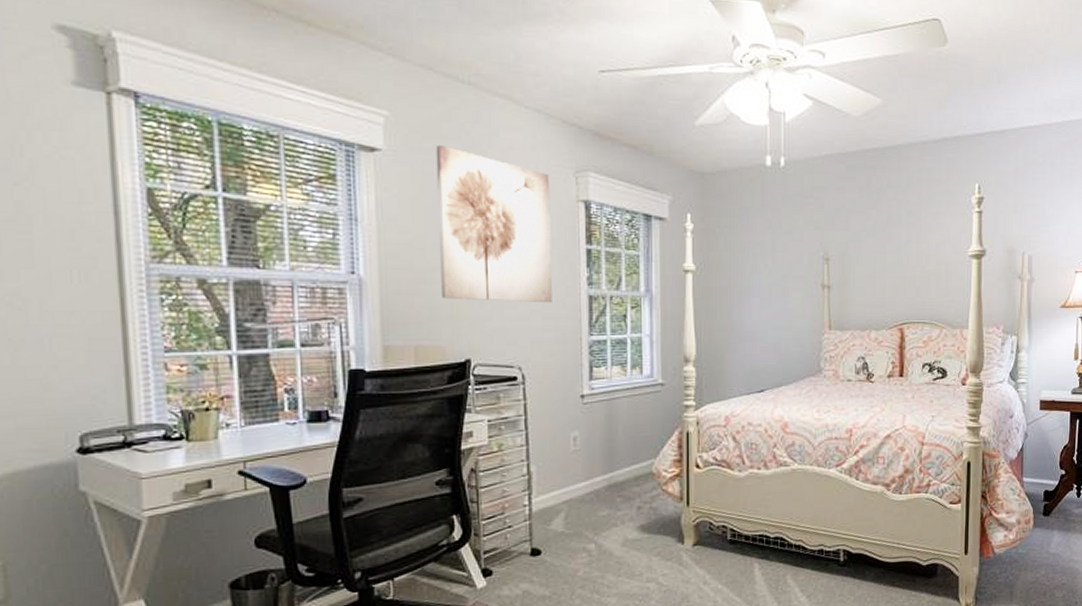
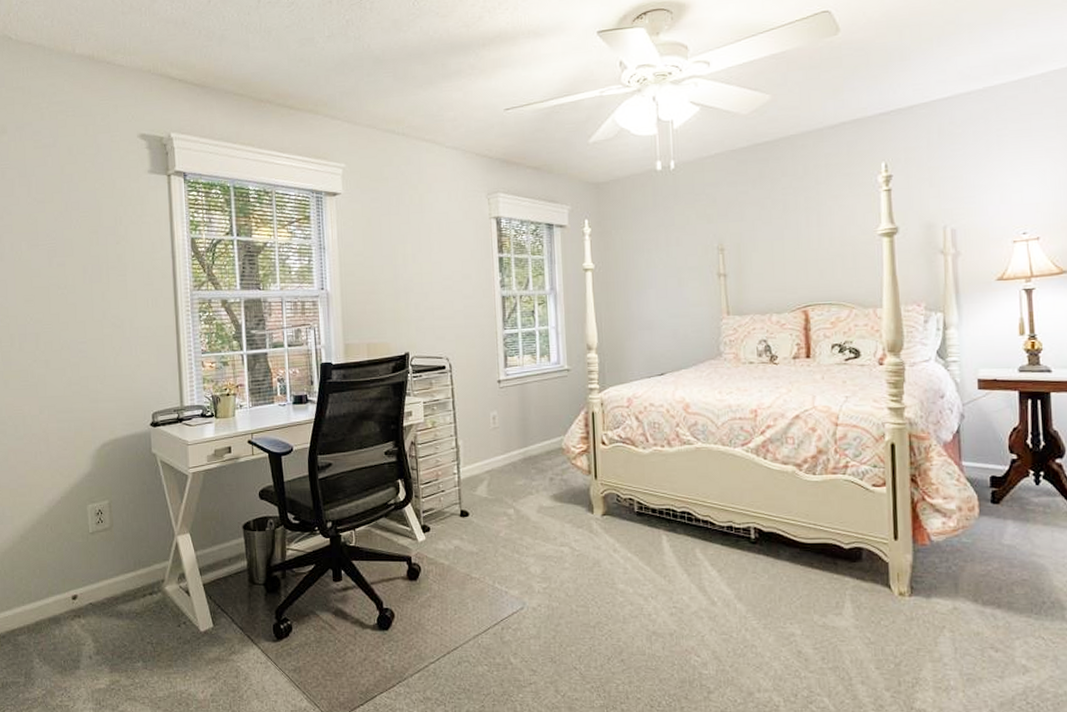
wall art: present [435,144,552,303] -> none [379,184,472,305]

